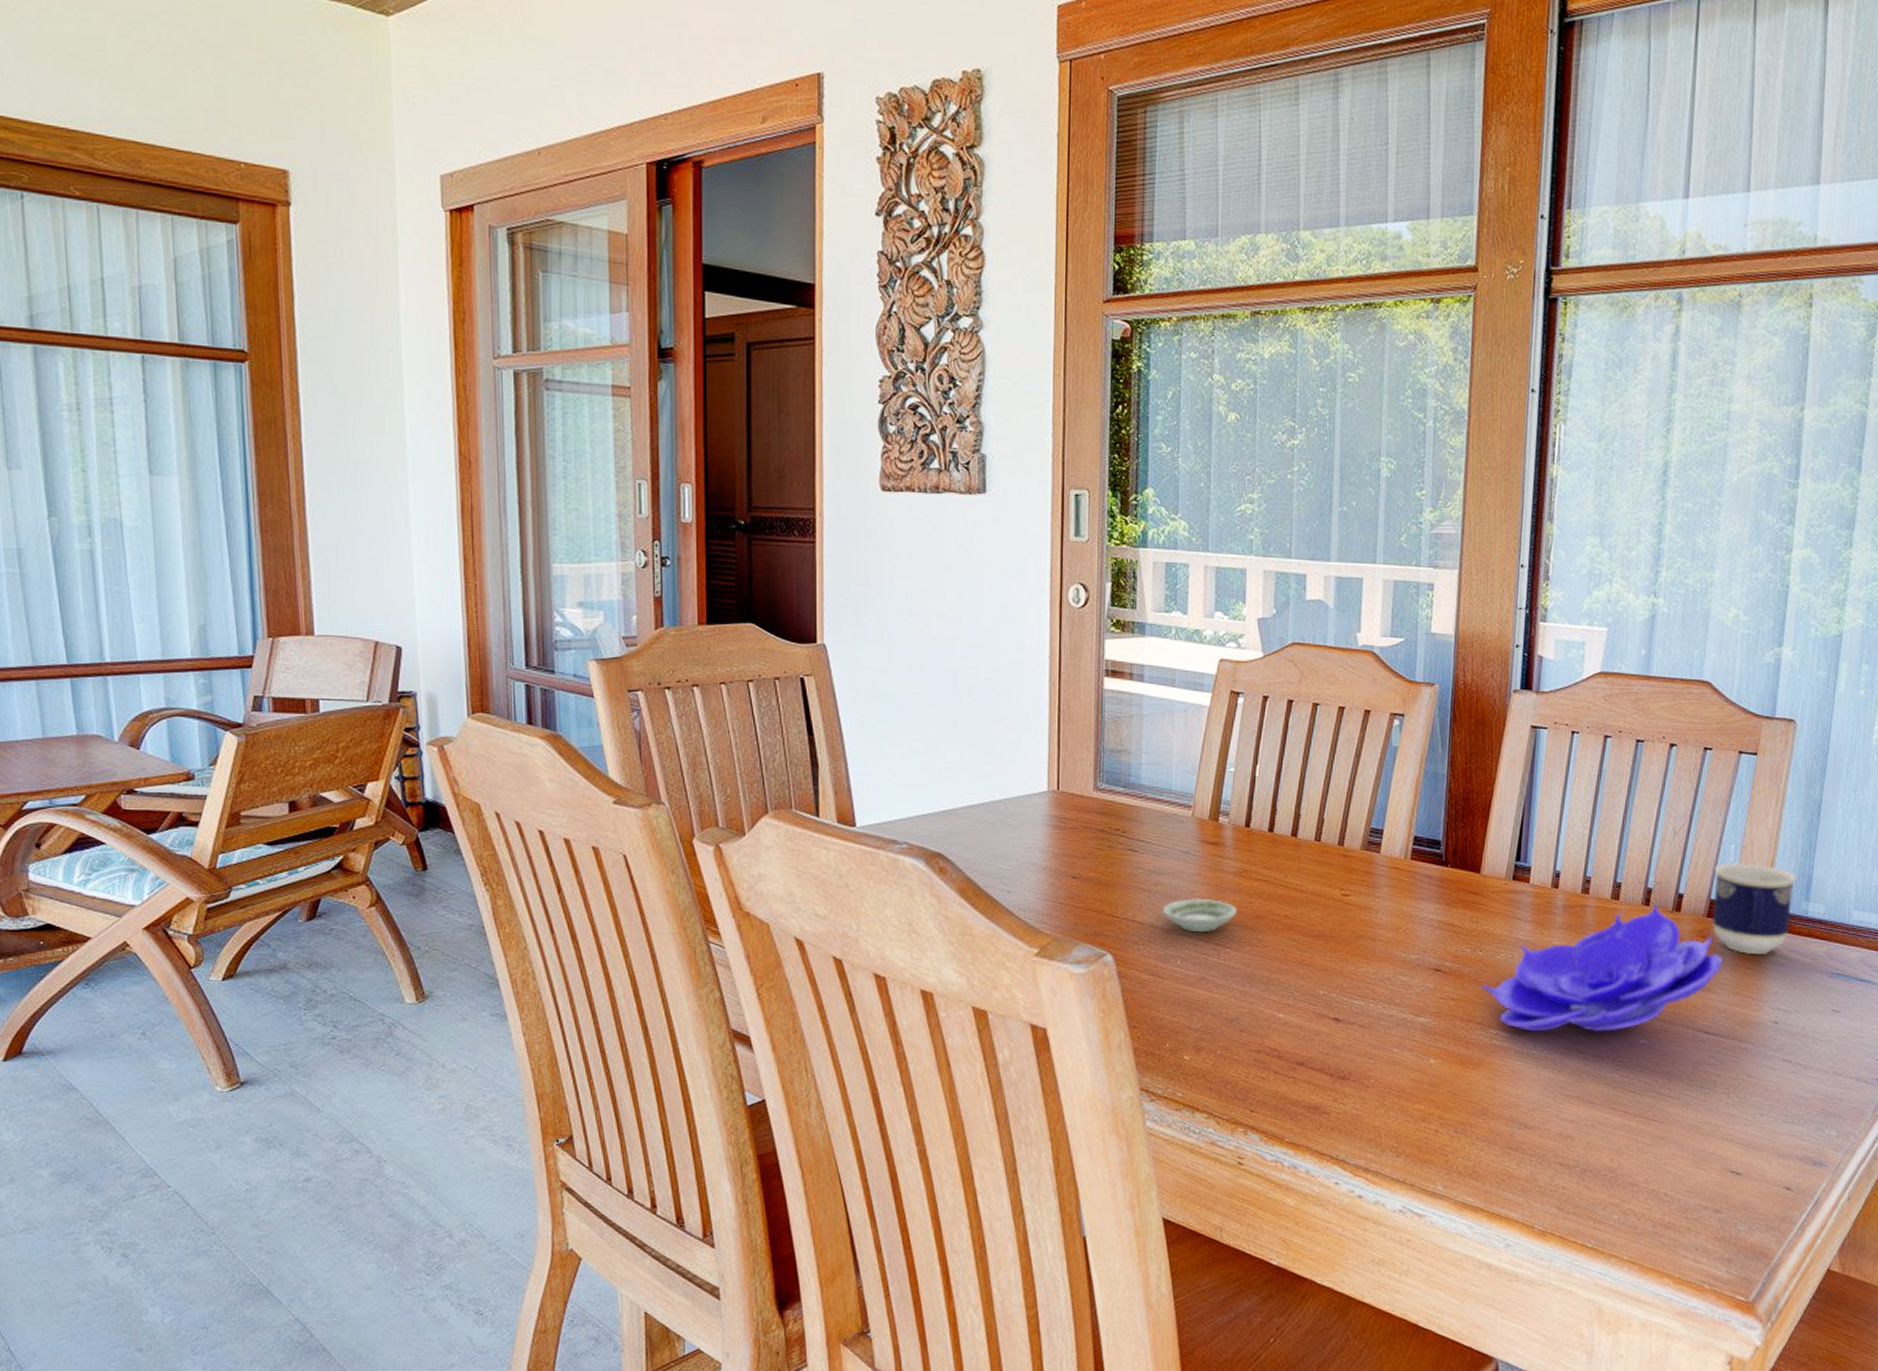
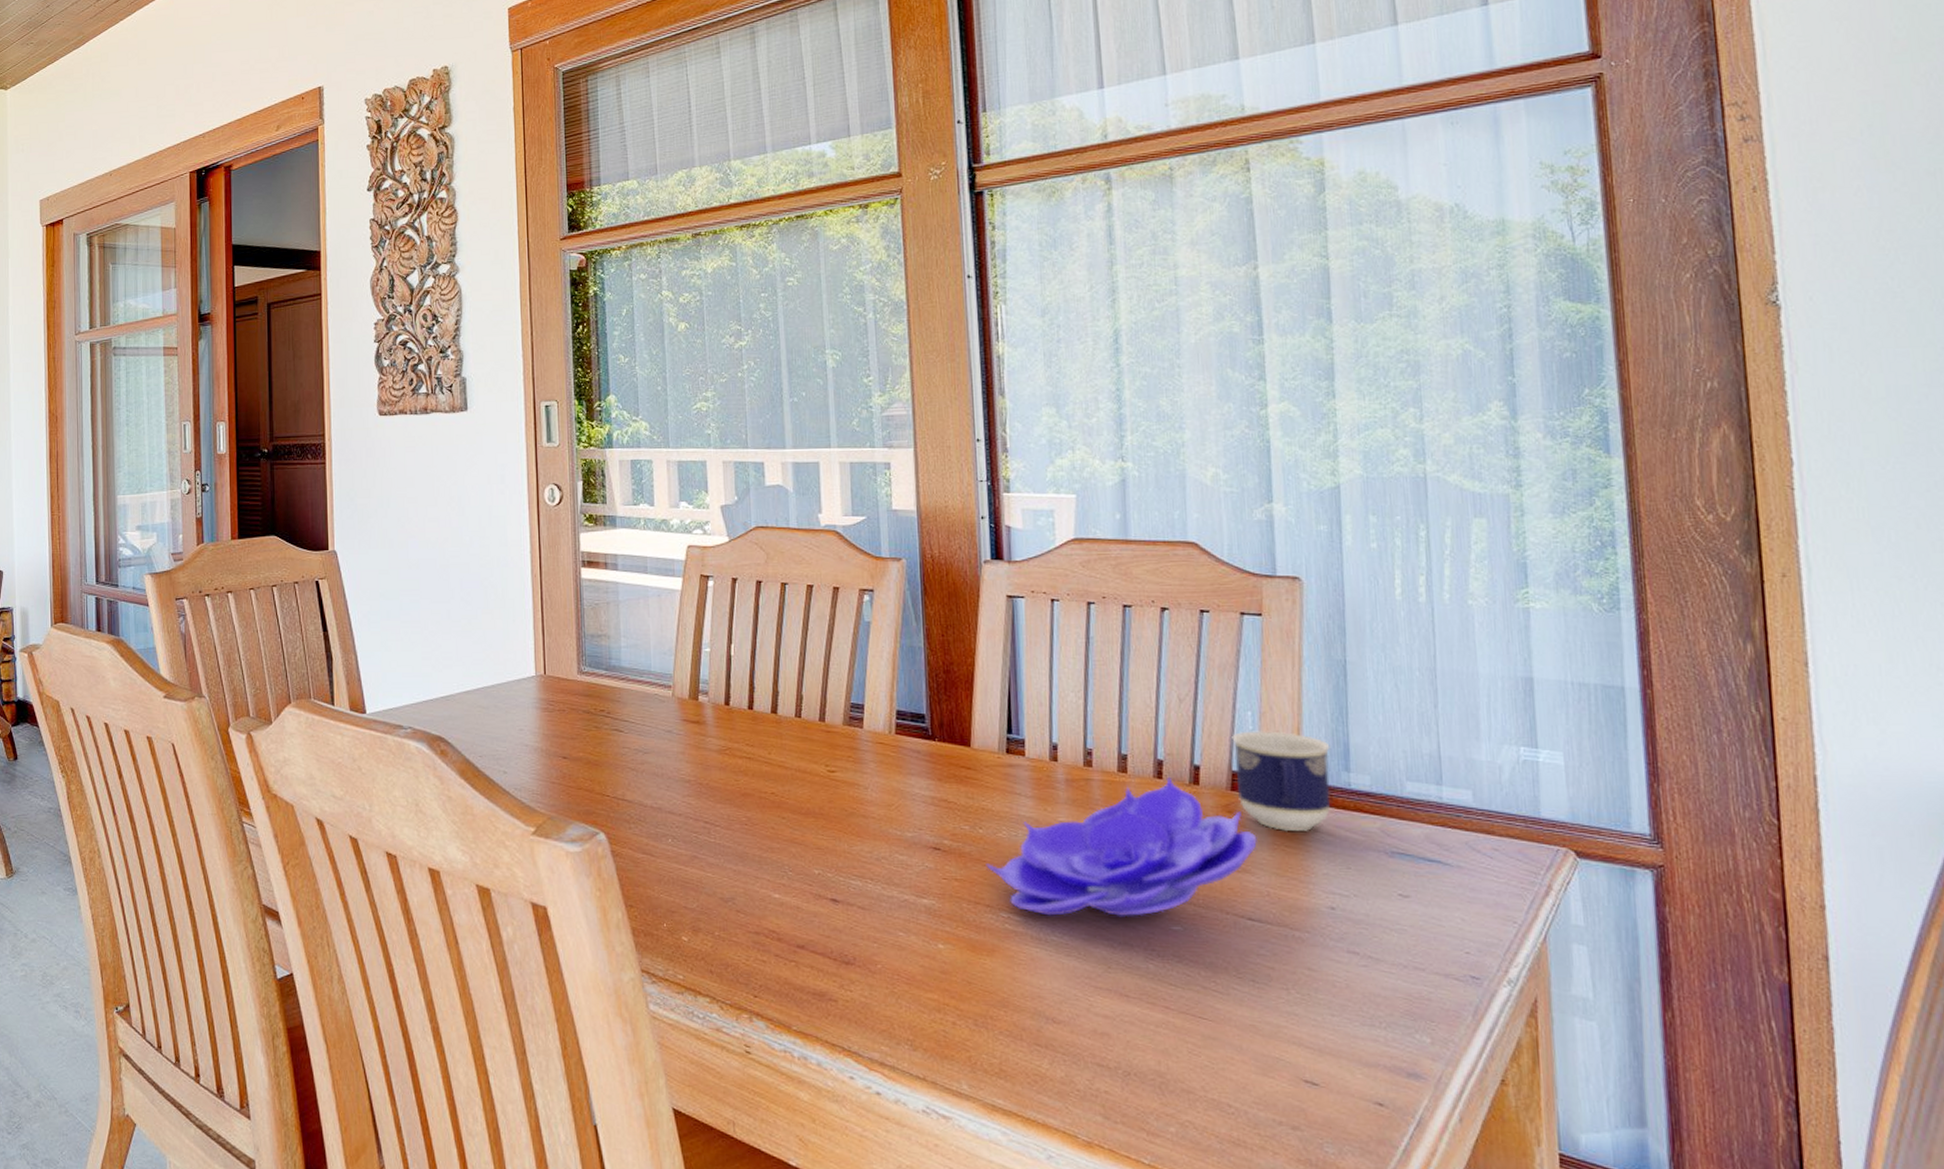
saucer: present [1161,898,1237,933] -> none [650,776,723,811]

